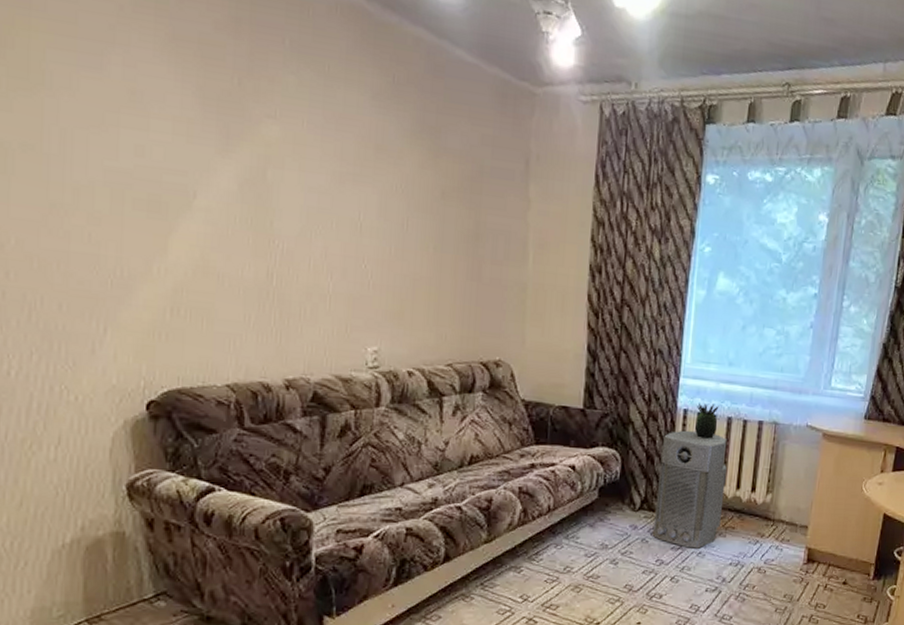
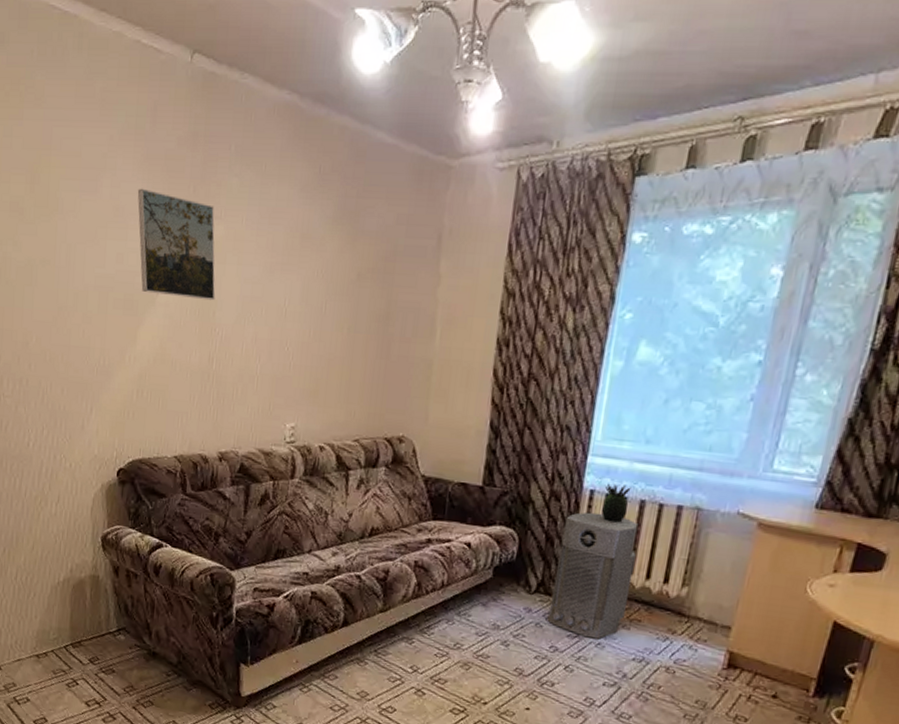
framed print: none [161,71,272,209] -> present [137,188,216,301]

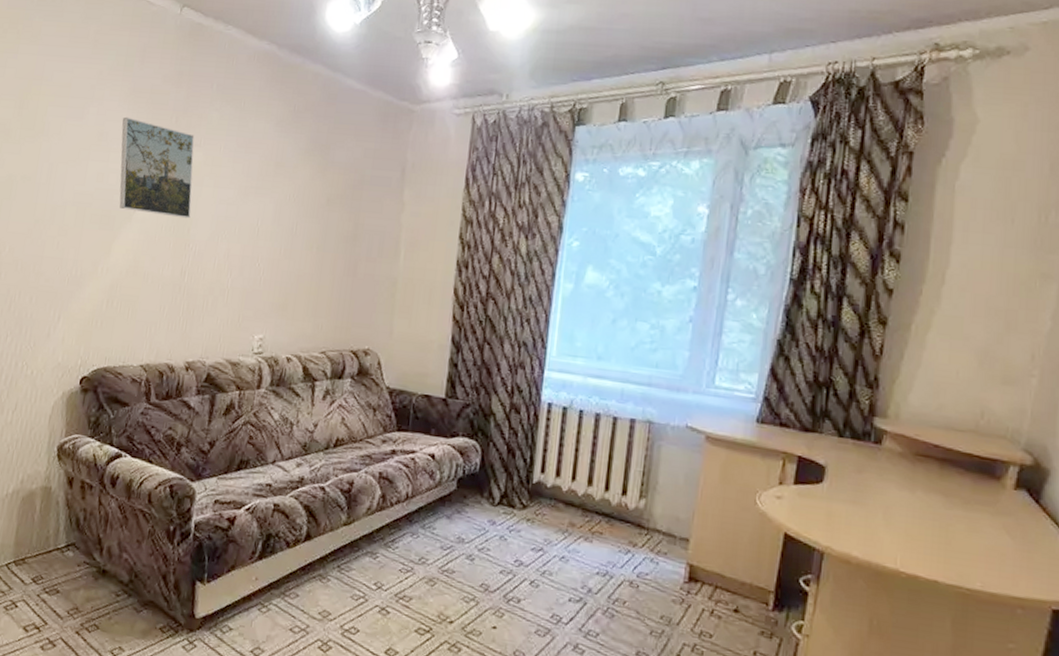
air purifier: present [547,511,639,639] -> none [511,424,595,553]
succulent plant: present [602,483,632,523] -> none [560,397,587,435]

